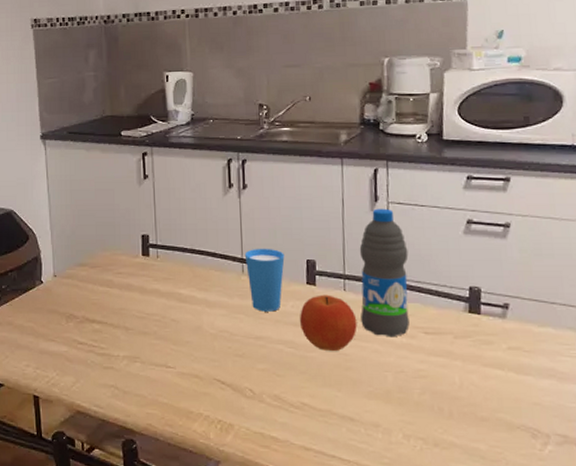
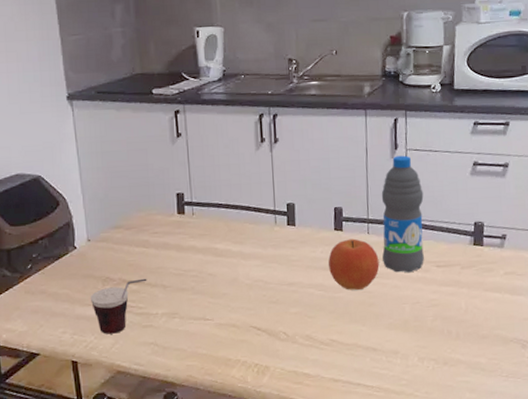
cup: none [53,318,110,372] -> present [90,278,147,334]
cup: present [244,248,285,312] -> none [277,198,314,259]

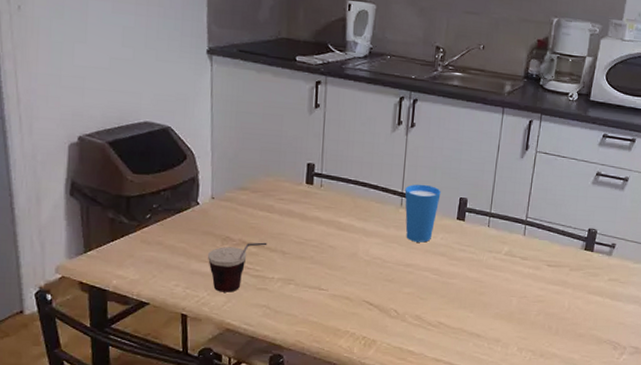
cup: none [277,198,314,259] -> present [404,184,441,243]
fruit: present [328,238,380,290] -> none [446,229,495,278]
water bottle: present [381,155,424,273] -> none [498,156,546,269]

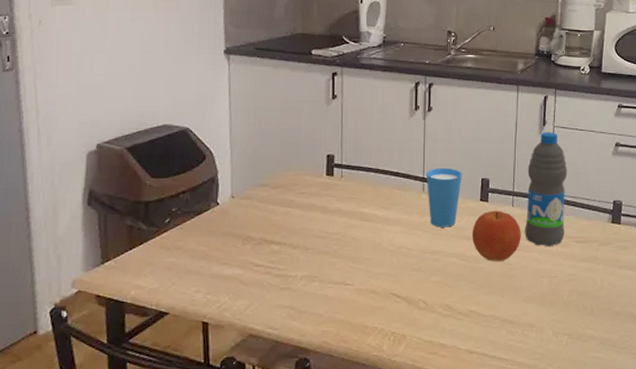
cup: present [207,242,268,292] -> none [228,239,290,295]
fruit: none [446,229,495,278] -> present [472,210,521,261]
water bottle: none [498,156,546,269] -> present [525,132,568,247]

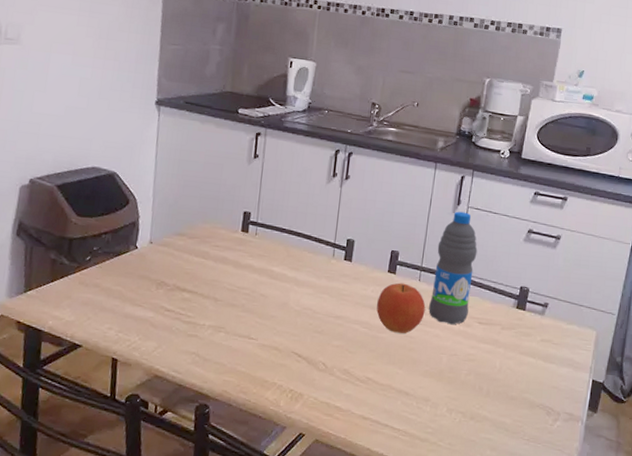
cup: present [426,167,462,228] -> none [337,235,373,295]

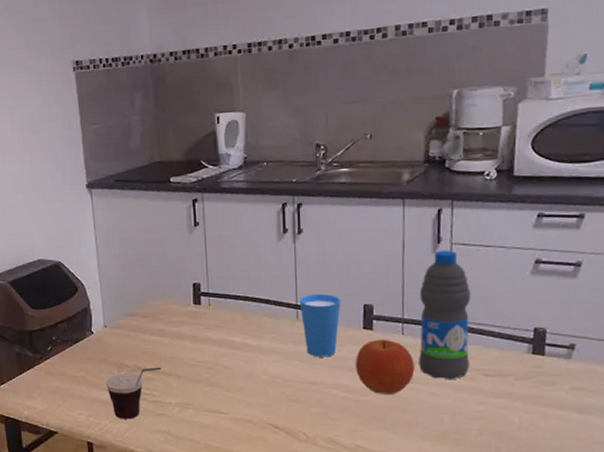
cup: none [141,288,201,338] -> present [105,367,162,419]
cup: none [337,235,373,295] -> present [299,293,341,357]

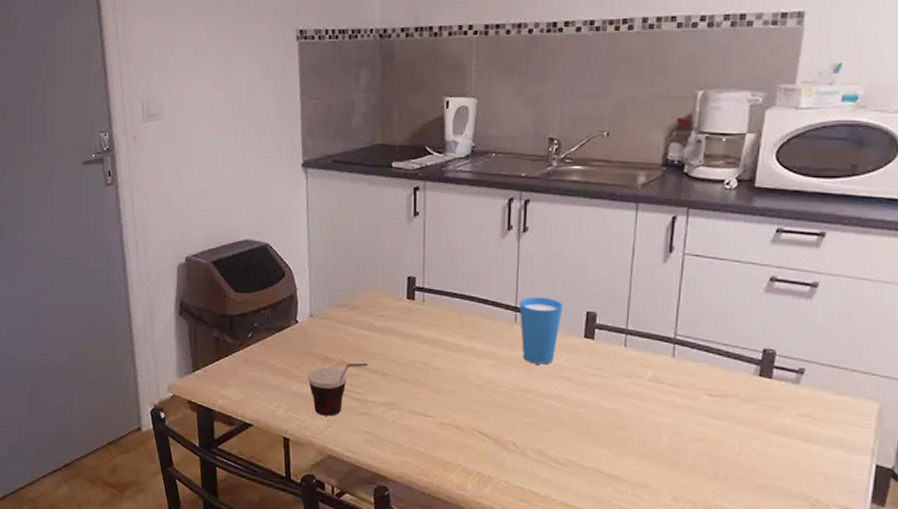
fruit: present [356,339,415,394] -> none [573,349,636,409]
water bottle: present [419,250,471,380] -> none [640,260,700,398]

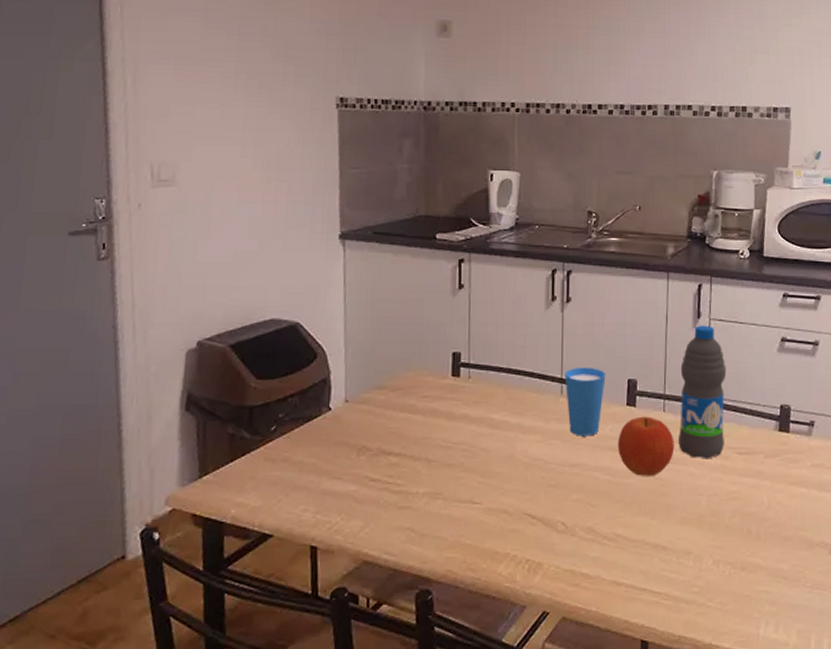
cup: present [307,362,368,416] -> none [340,450,410,515]
fruit: none [573,349,636,409] -> present [618,416,675,476]
water bottle: none [640,260,700,398] -> present [678,325,727,460]

